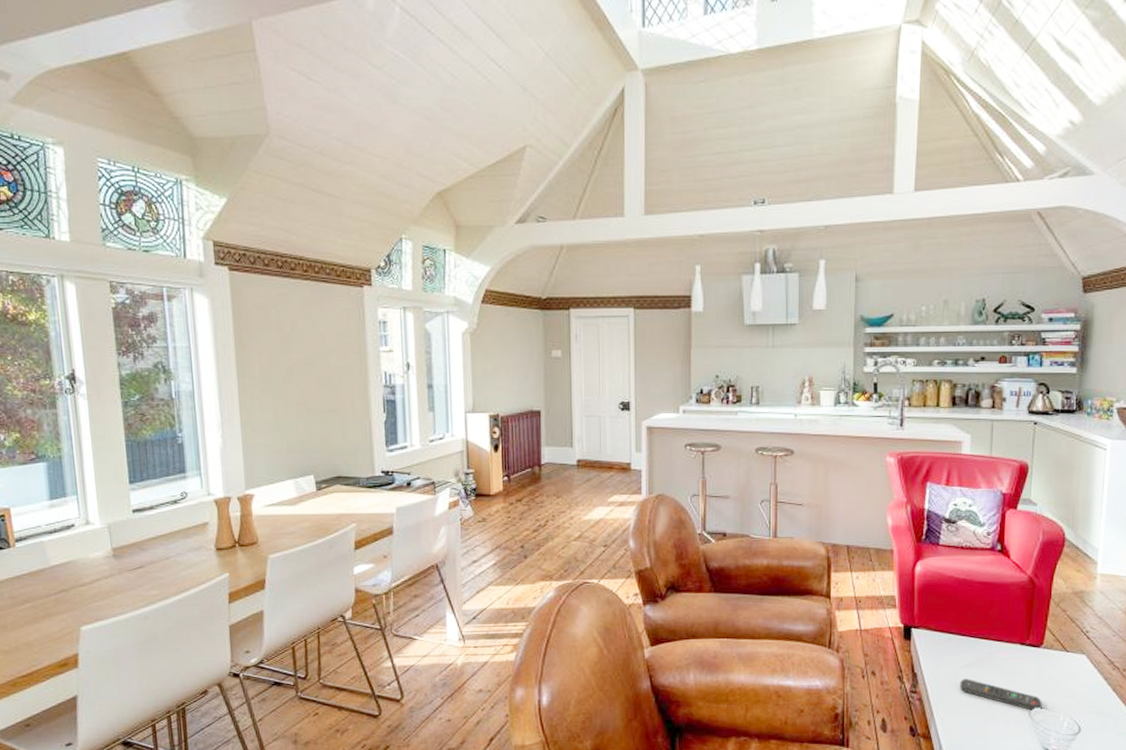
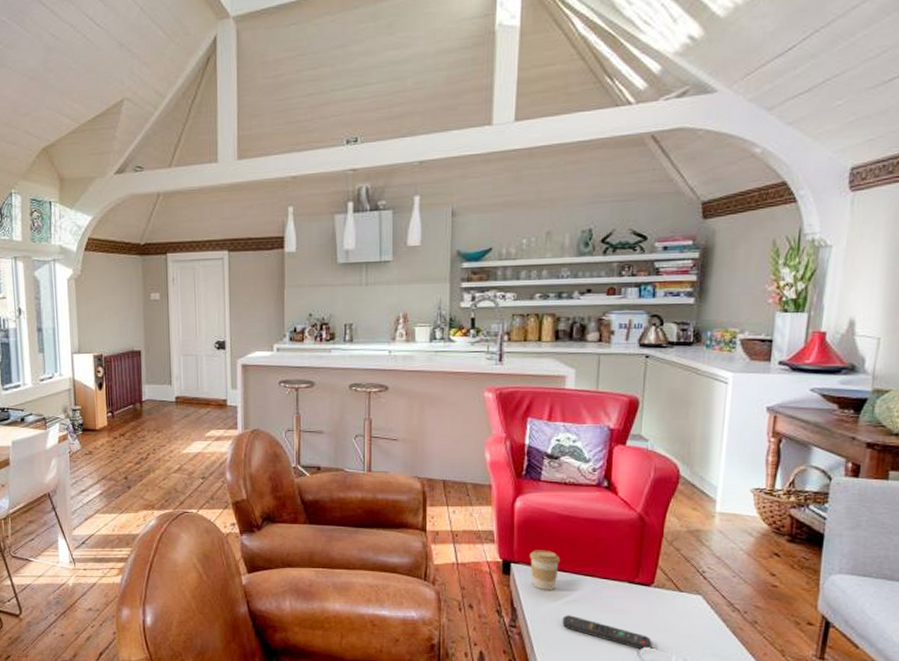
coffee cup: none [929,614,958,654] -> present [530,550,561,590]

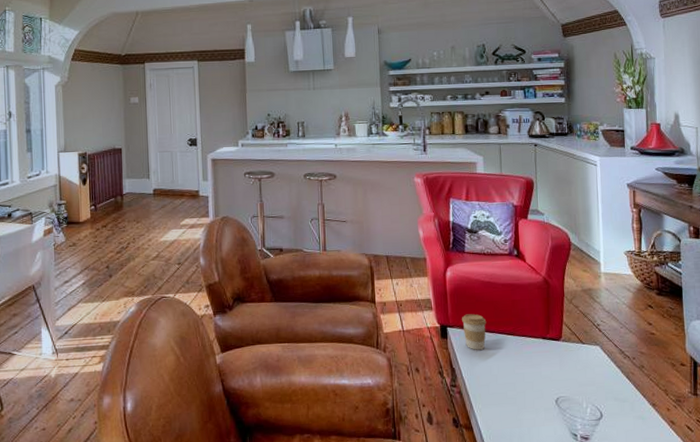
remote control: present [562,615,652,651] -> none [493,372,567,400]

